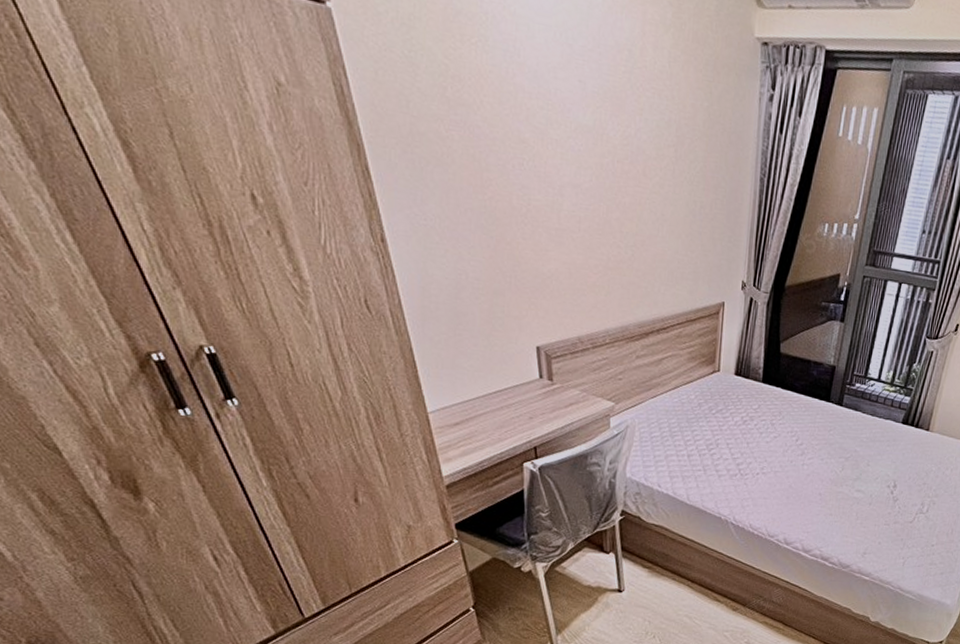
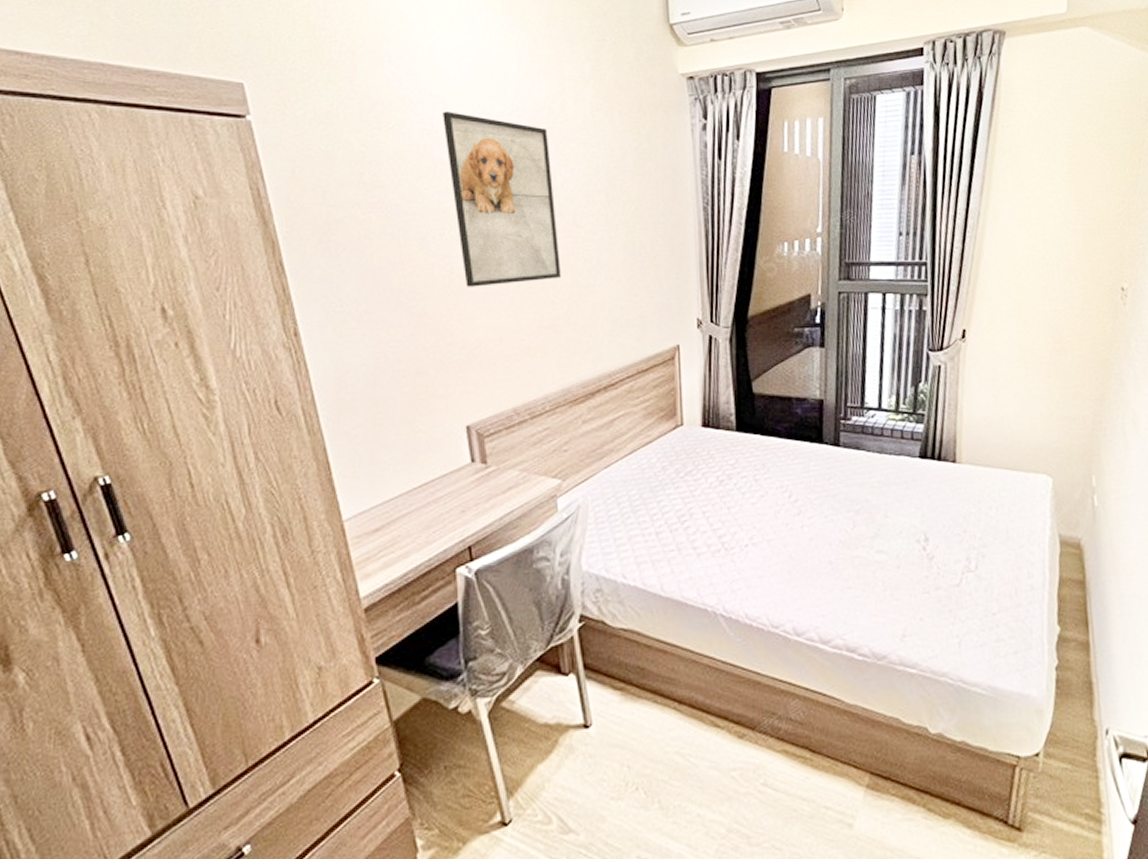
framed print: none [525,35,629,225] -> present [443,112,561,287]

